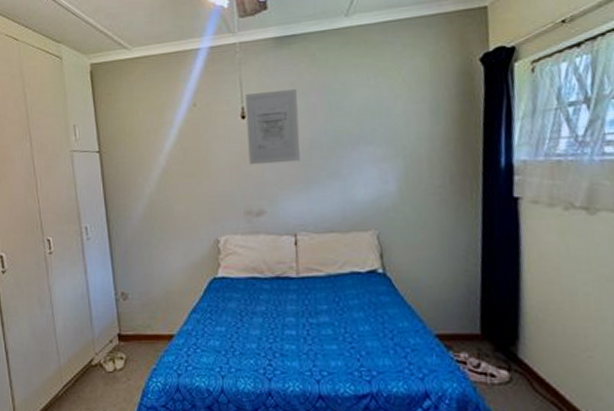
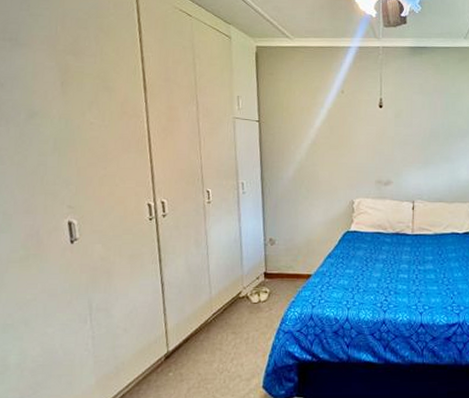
wall art: present [245,88,301,165] -> none [383,88,423,146]

